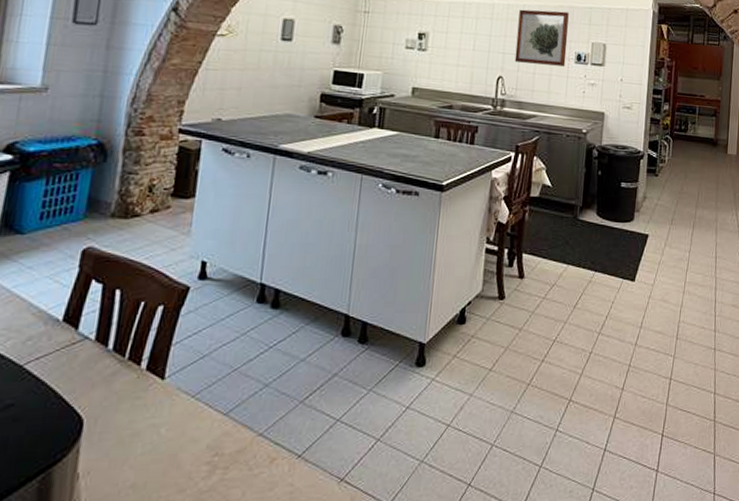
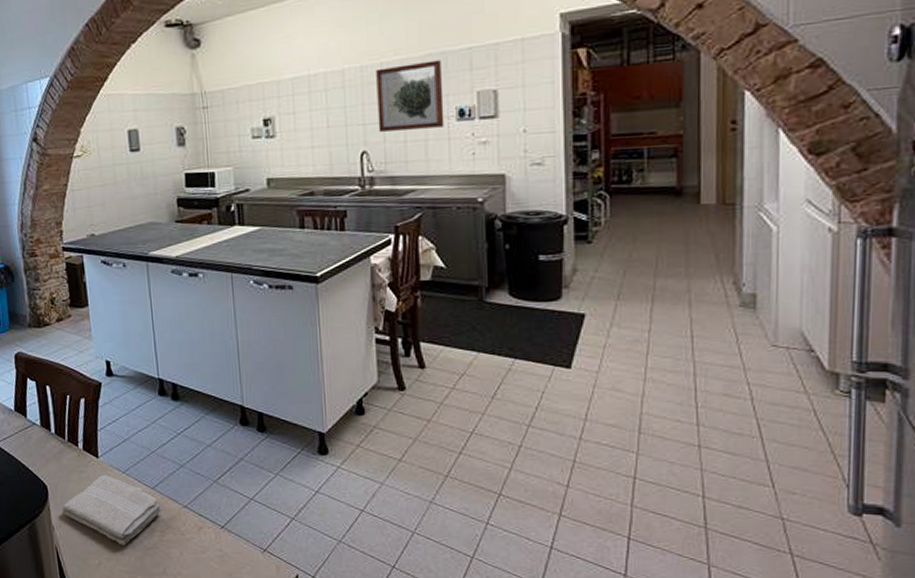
washcloth: none [97,401,232,491] -> present [62,475,162,545]

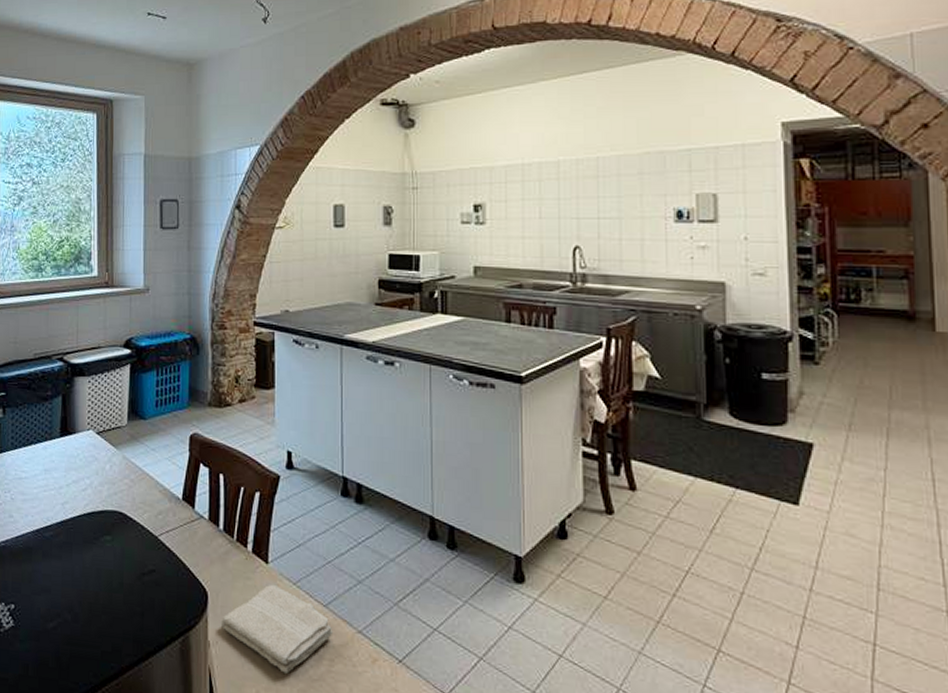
wall art: present [376,60,444,132] -> none [592,159,662,228]

